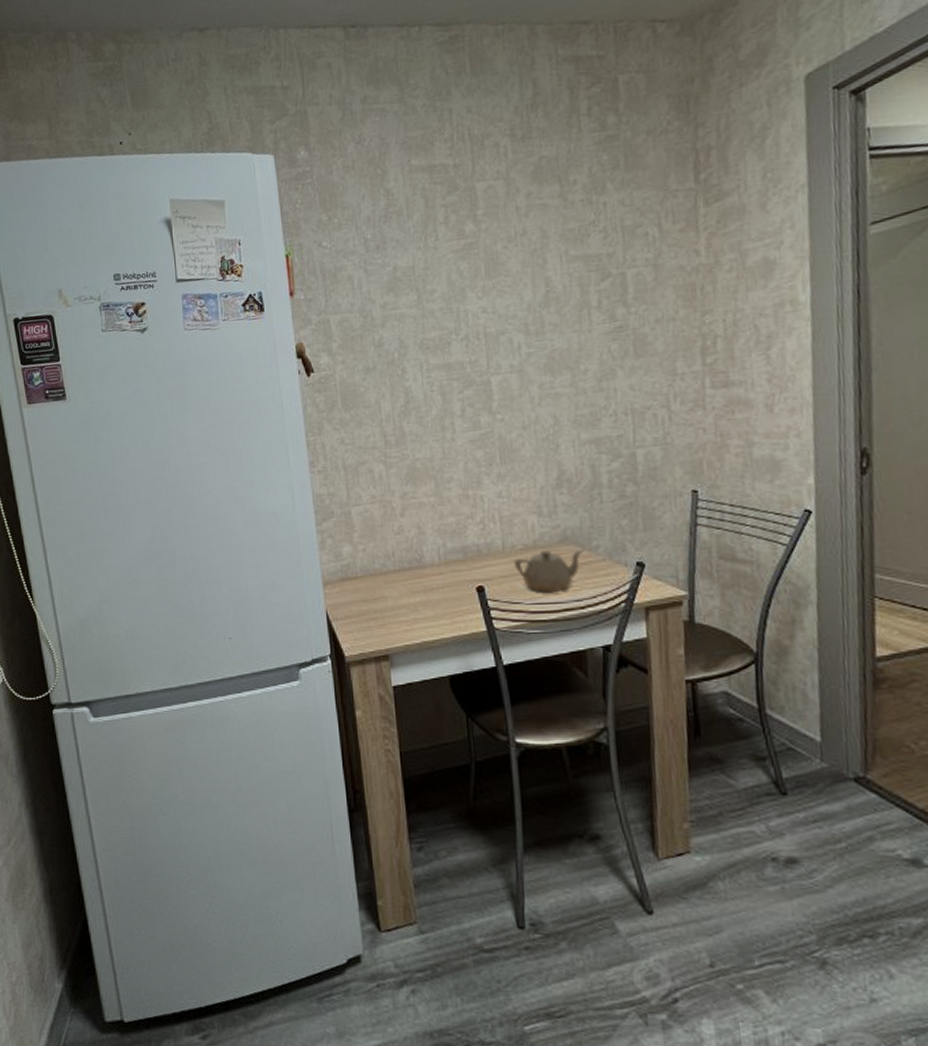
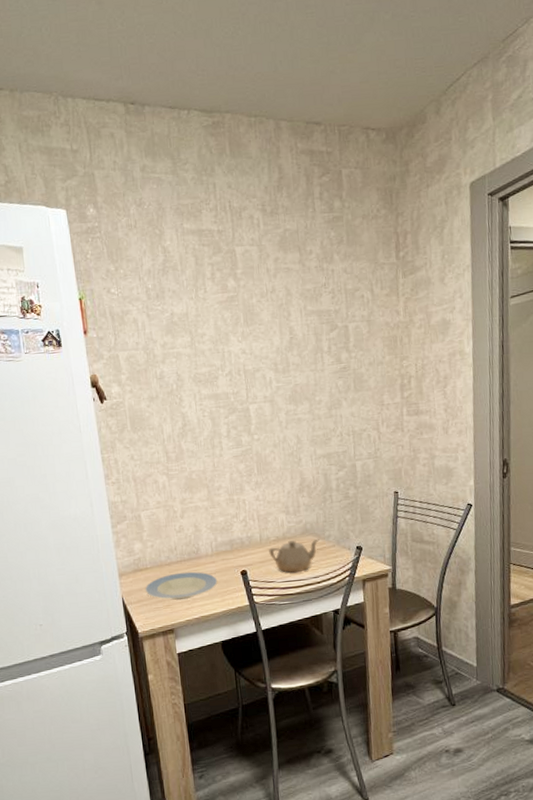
plate: none [354,584,446,618] -> present [145,571,218,600]

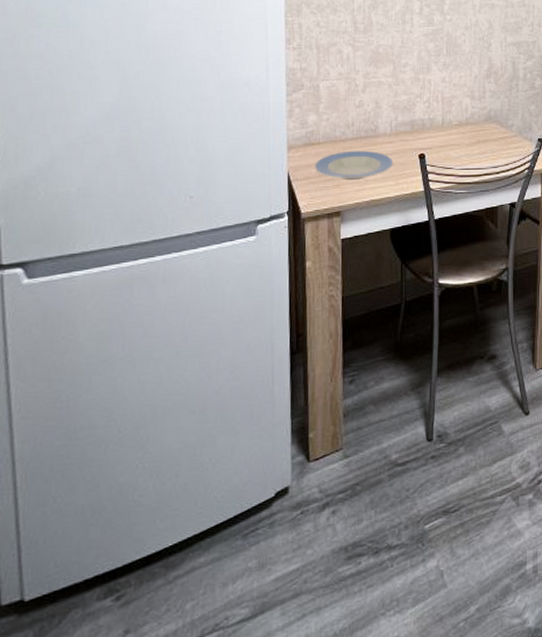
teapot: present [269,538,319,573] -> none [450,126,502,160]

